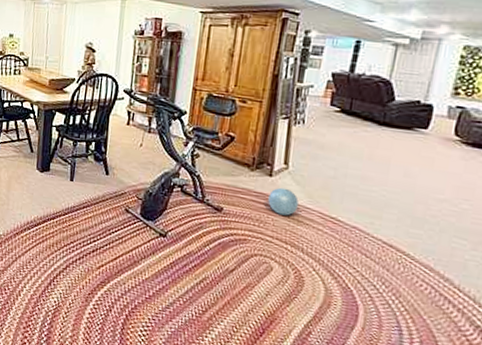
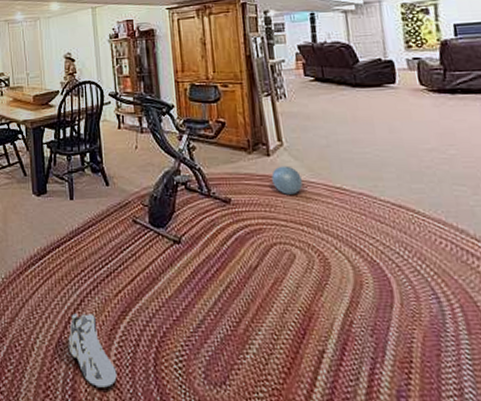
sneaker: none [50,275,89,336] -> present [68,313,117,388]

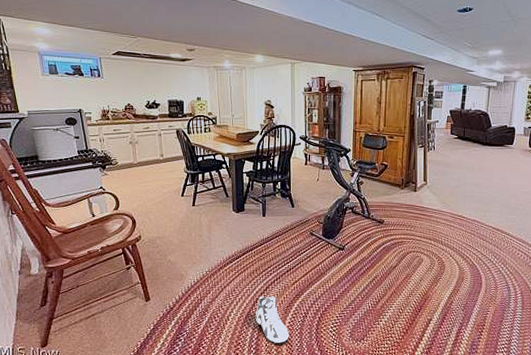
ball: present [271,166,303,195] -> none [415,199,436,219]

